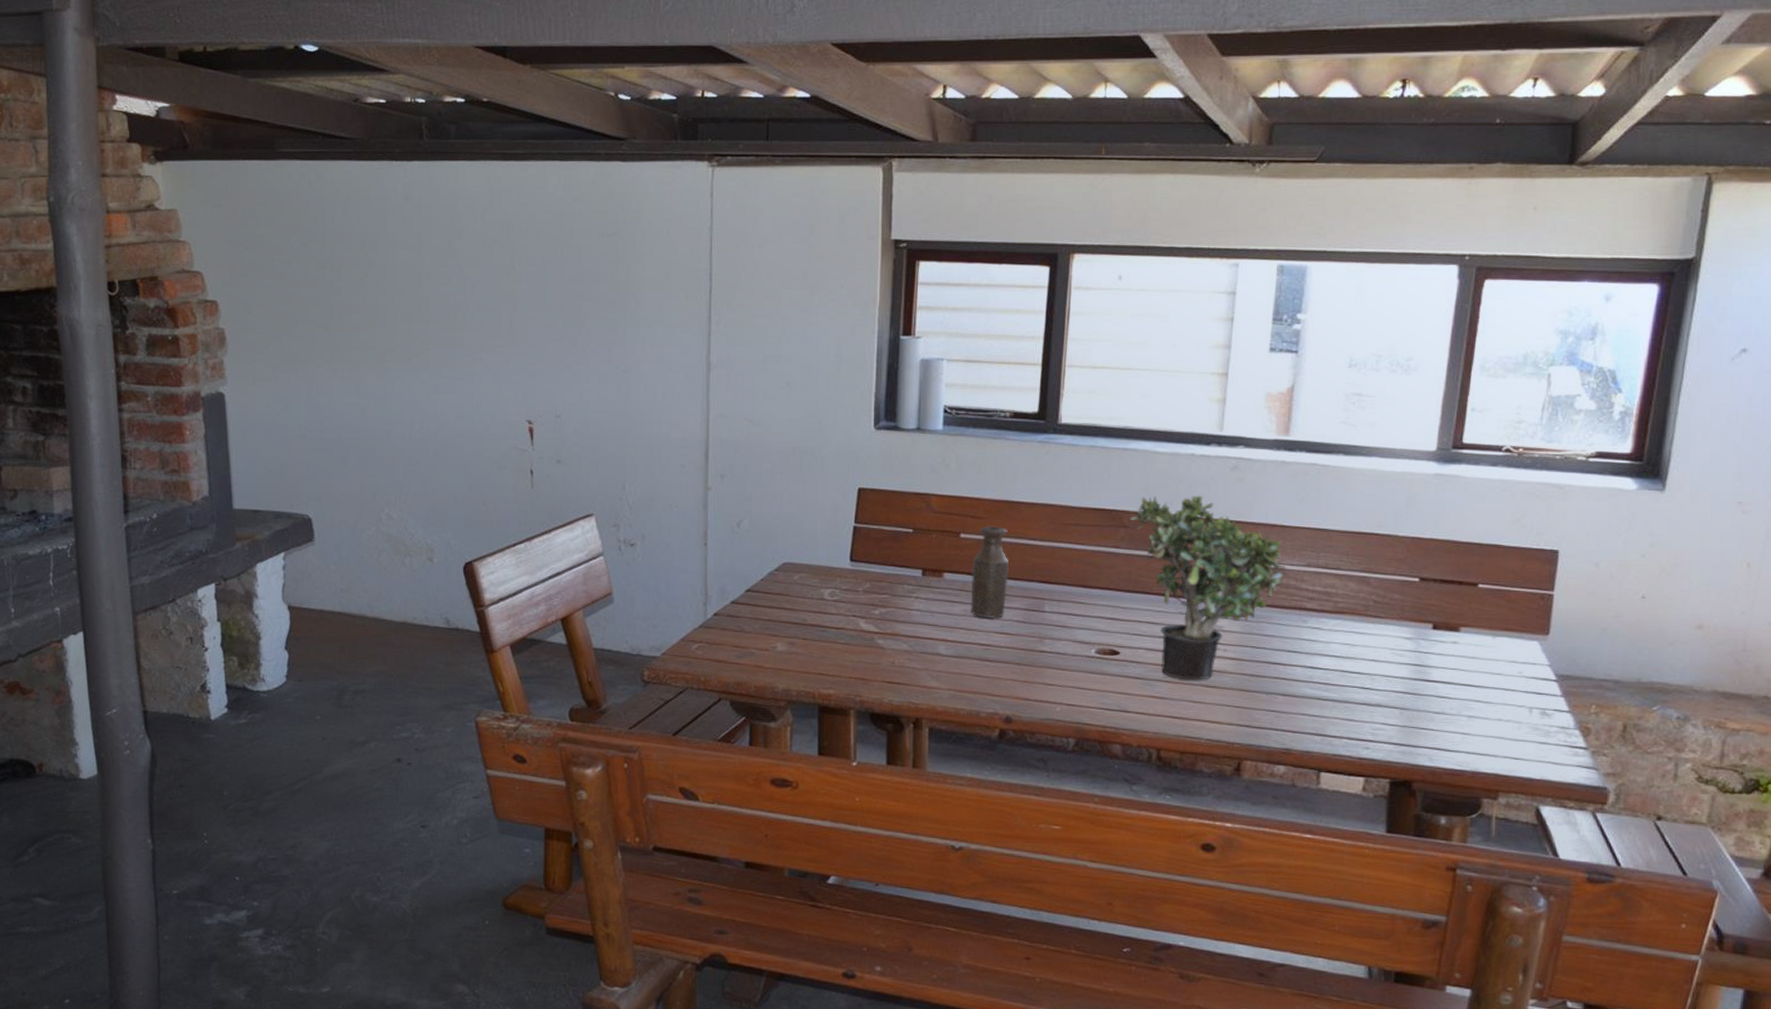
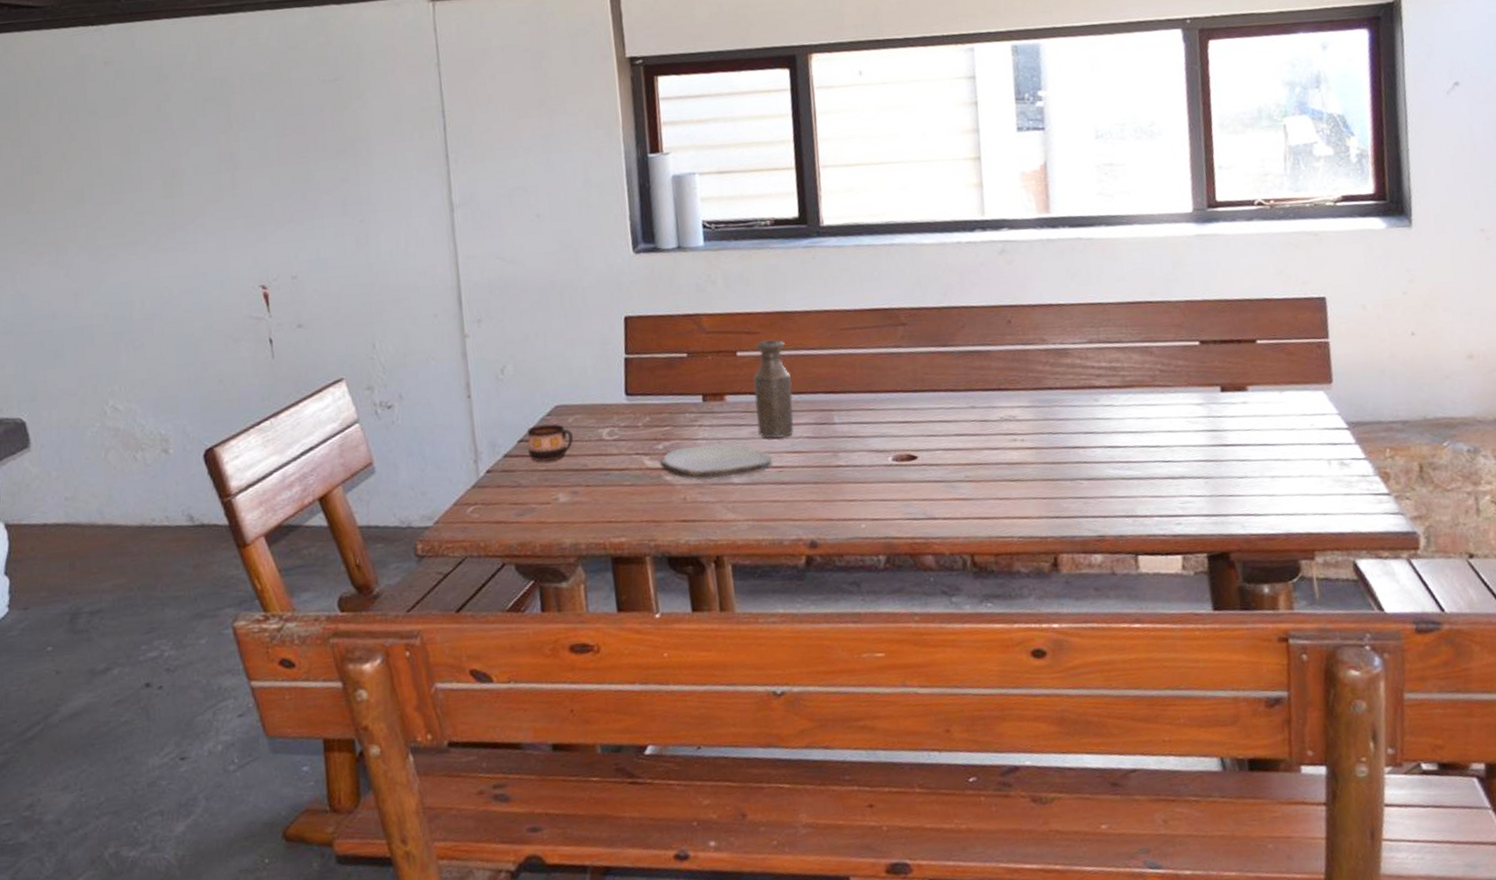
cup: none [753,577,797,613] -> present [527,423,574,462]
plate: none [874,615,981,650] -> present [659,444,773,481]
potted plant: present [1130,495,1286,680] -> none [906,283,1069,478]

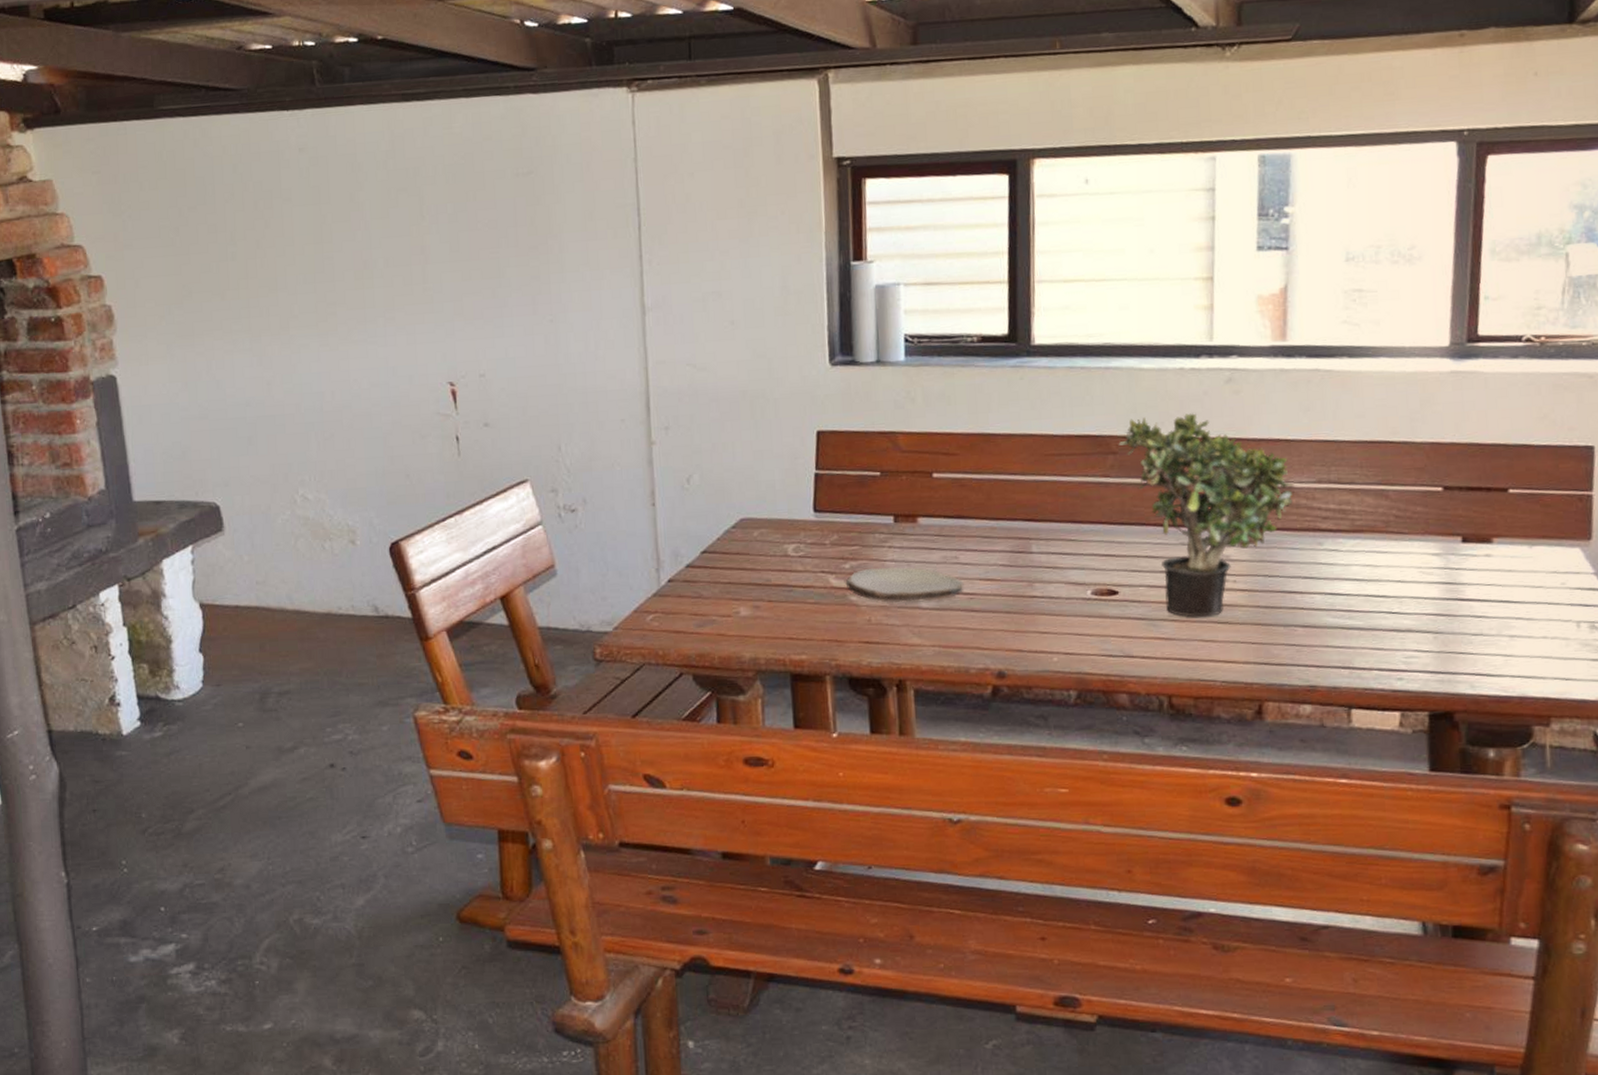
cup: present [527,423,574,462] -> none [710,536,758,575]
bottle: present [753,339,794,439] -> none [948,462,990,565]
potted plant: none [906,283,1069,478] -> present [1118,413,1294,618]

